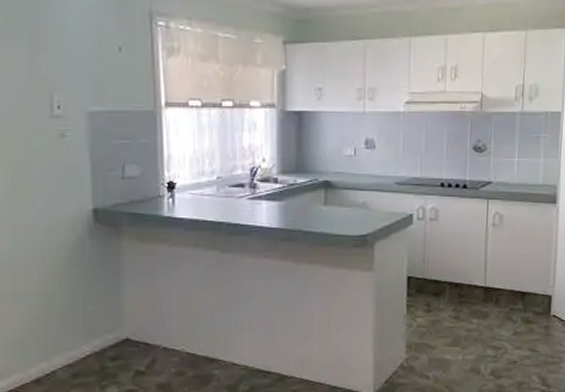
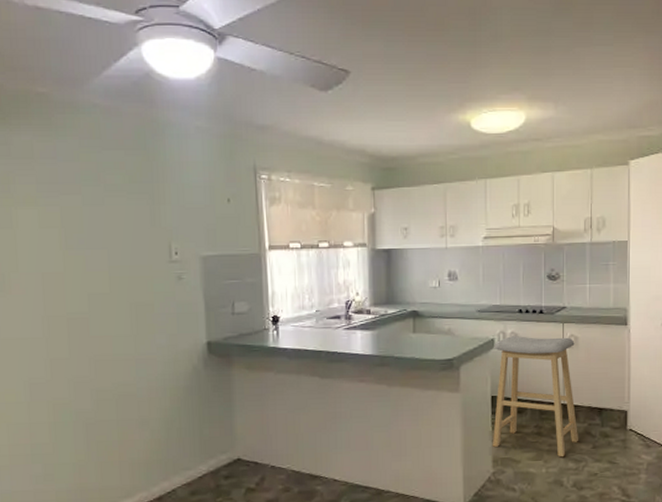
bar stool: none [406,211,500,344] -> present [492,335,578,457]

